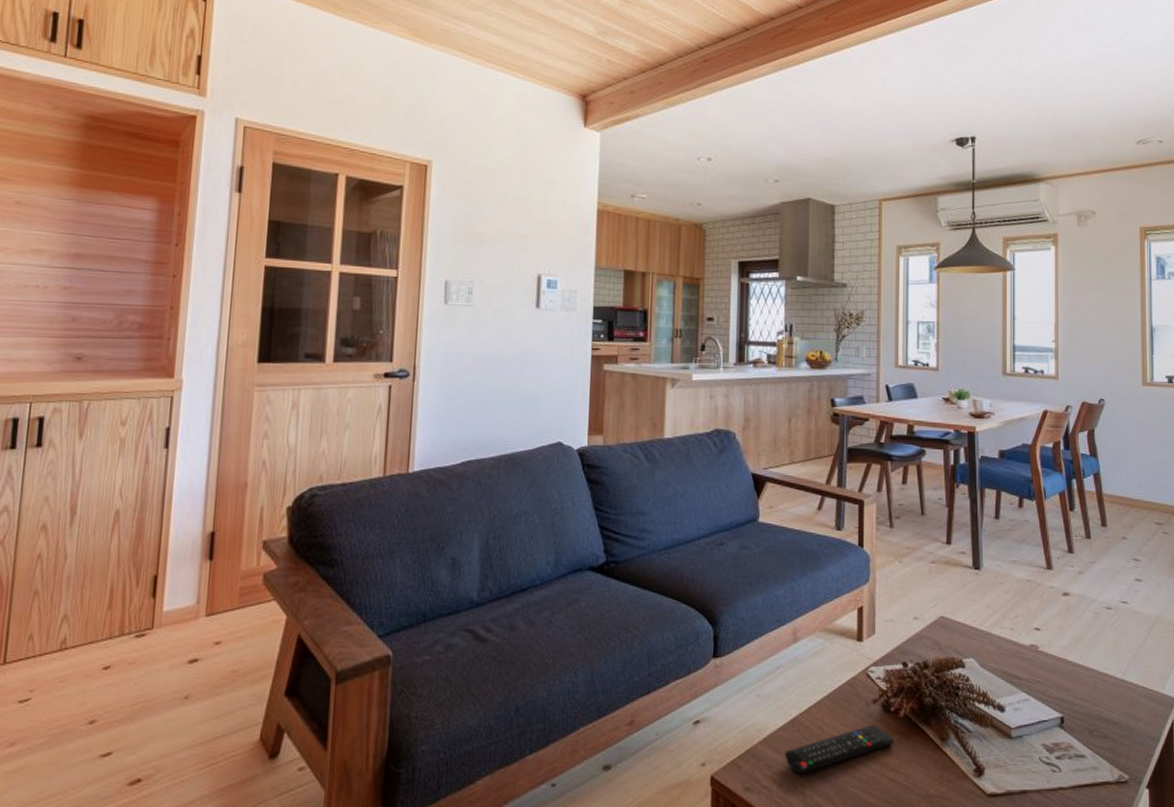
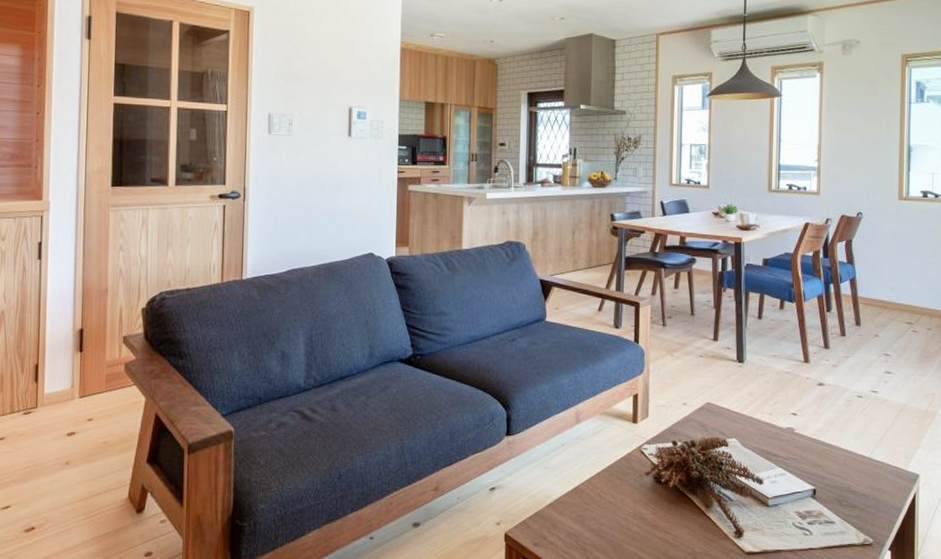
remote control: present [784,724,894,774] -> none [568,492,664,533]

